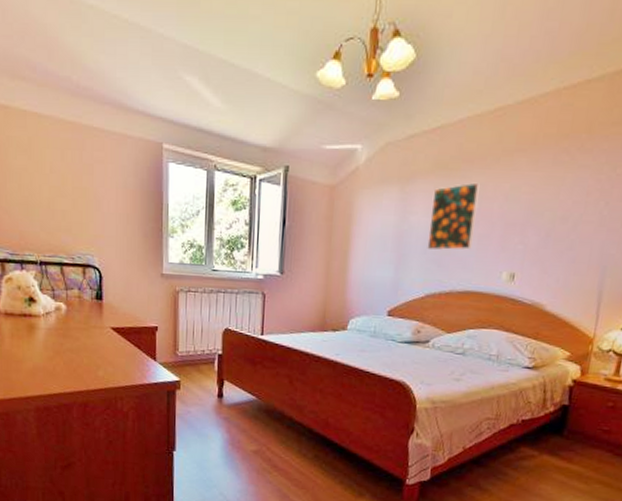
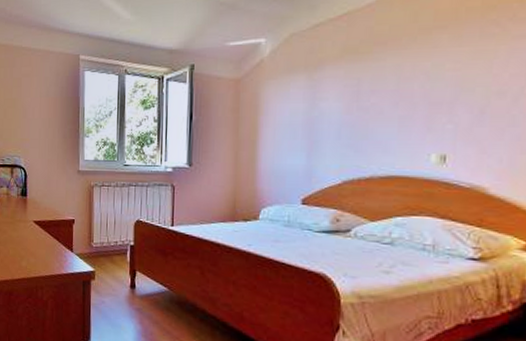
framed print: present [427,182,481,250] -> none [341,63,397,136]

